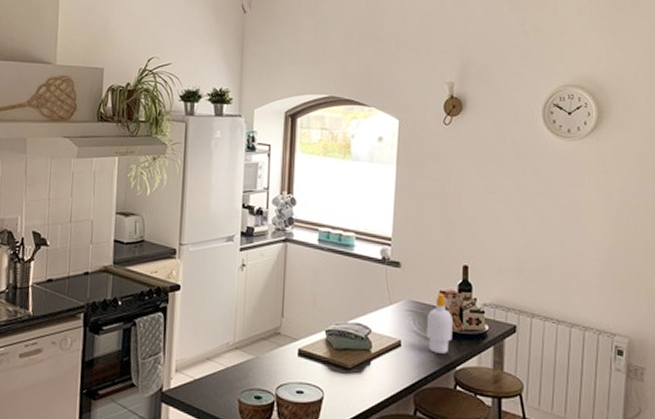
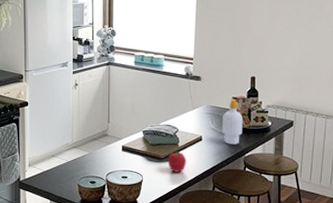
fruit: none [356,360,381,389] -> present [167,151,187,172]

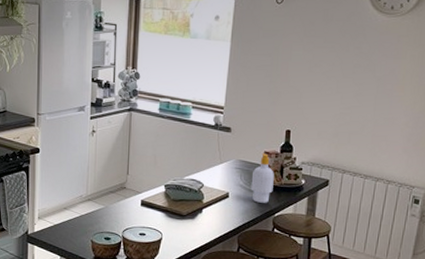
fruit: present [167,151,187,172] -> none [190,208,211,231]

